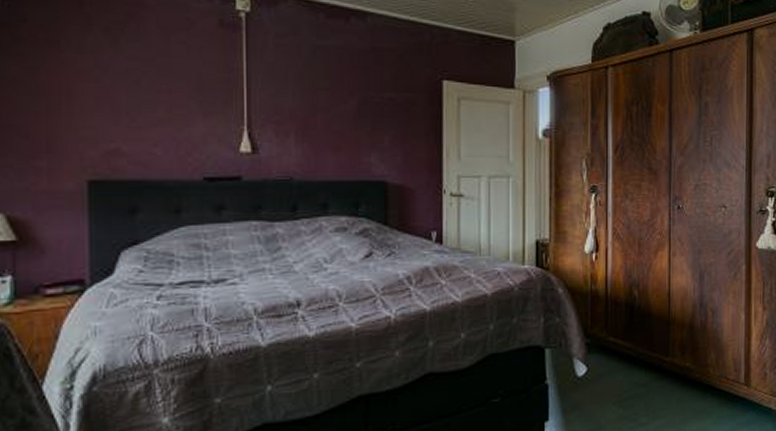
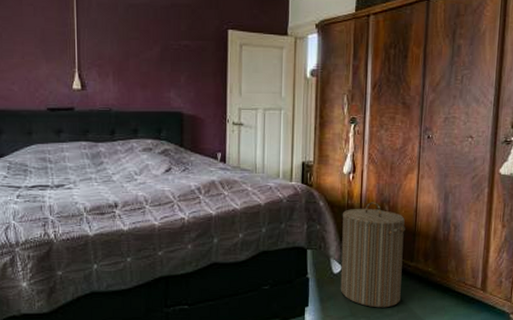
laundry hamper: none [585,286,658,416] -> present [340,202,406,308]

